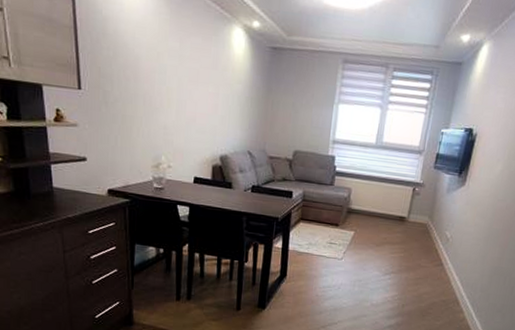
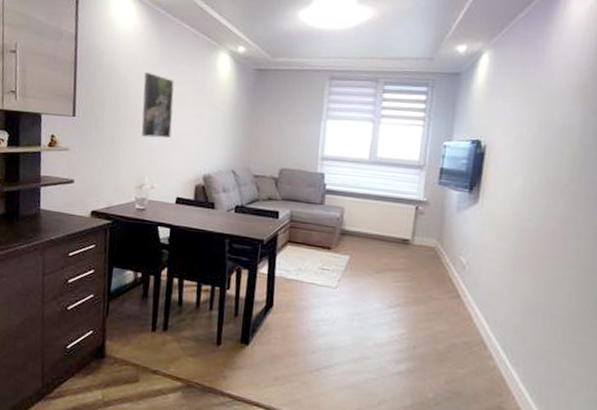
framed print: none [154,44,187,117] -> present [141,73,174,139]

